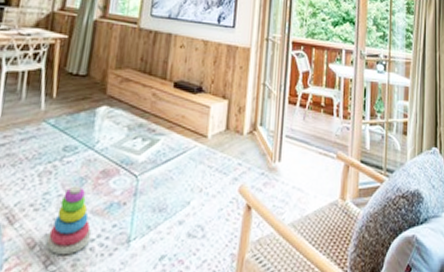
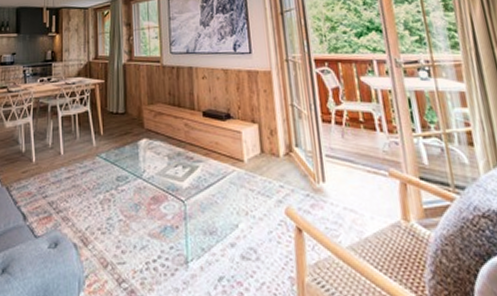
stacking toy: present [46,186,92,256] -> none [116,211,153,275]

